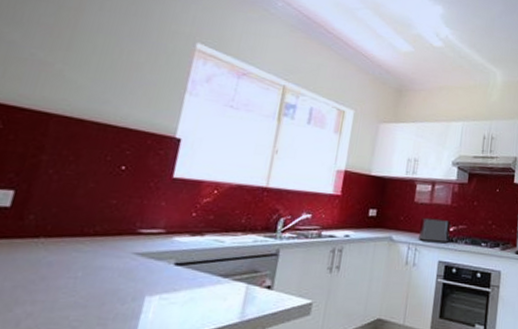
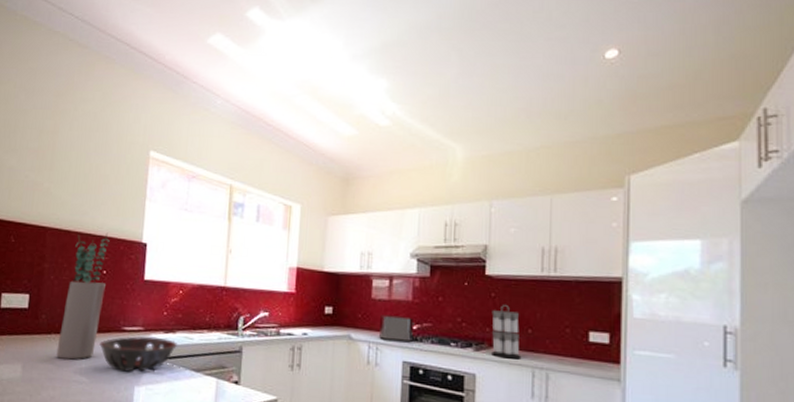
vase: none [42,124,135,268] -> present [56,232,110,360]
decorative bowl: none [105,238,206,279] -> present [99,335,178,371]

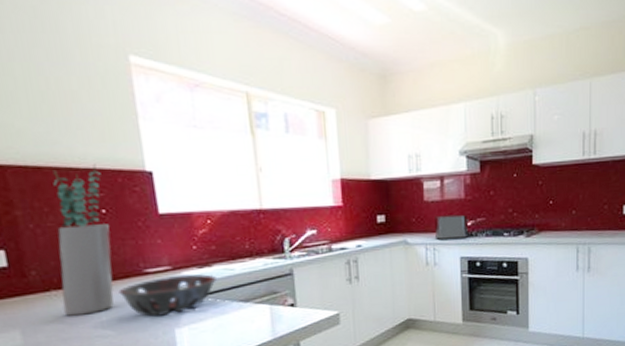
spice rack: present [491,305,520,360] -> none [540,191,566,240]

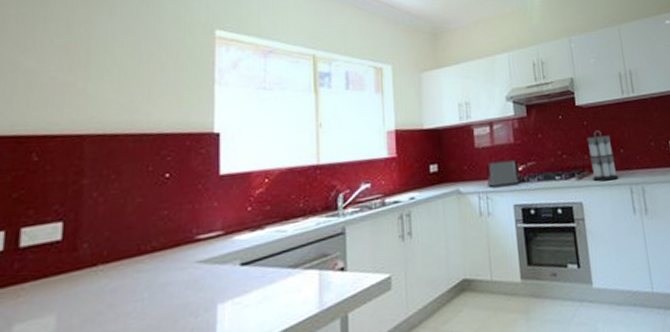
vase: present [53,163,114,316] -> none [106,128,172,295]
decorative bowl: present [118,274,218,316] -> none [166,238,269,290]
spice rack: none [540,191,566,240] -> present [586,131,618,182]

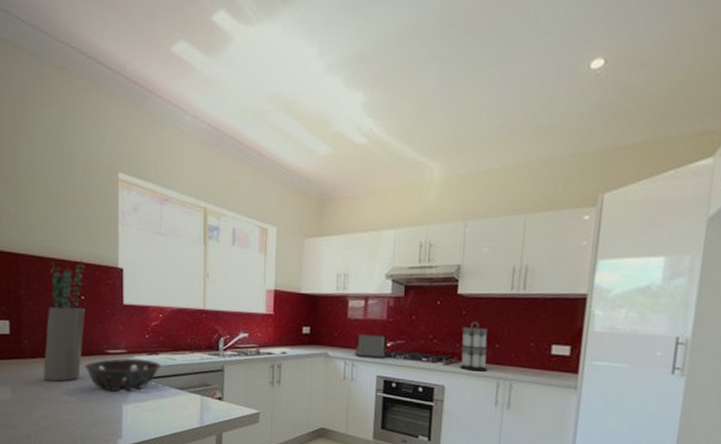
vase: none [106,128,172,295] -> present [43,258,85,382]
decorative bowl: none [166,238,269,290] -> present [85,357,162,391]

